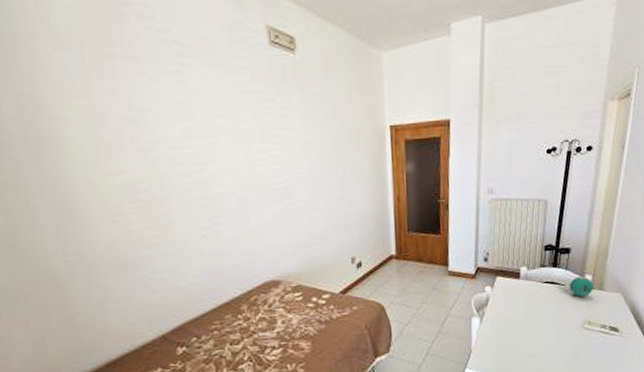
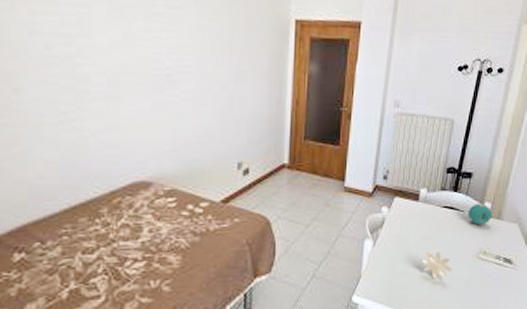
flower: none [527,323,560,350] -> present [421,251,453,280]

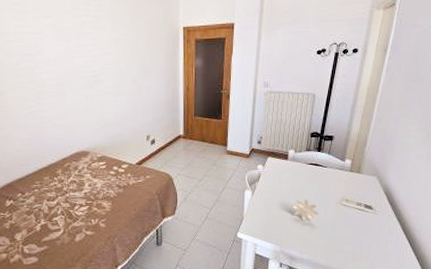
alarm clock: present [467,203,493,227] -> none [330,160,353,180]

